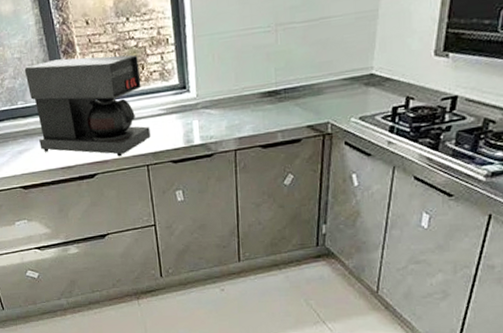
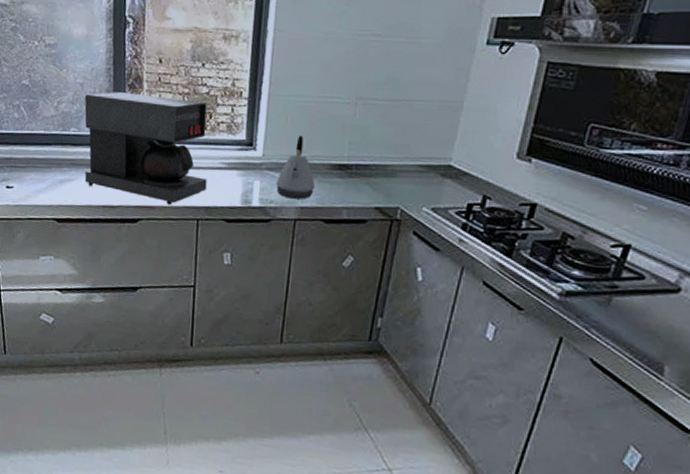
kettle: none [212,70,249,132] -> present [275,135,315,200]

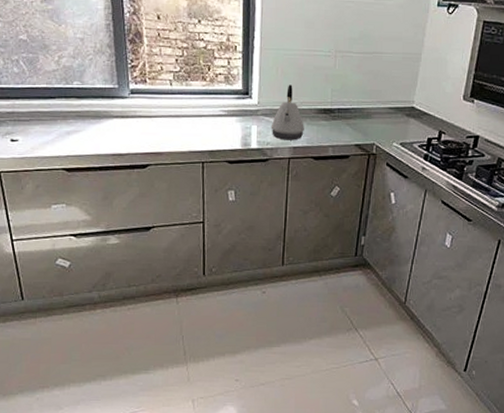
coffee maker: present [84,92,207,205] -> none [85,46,209,151]

